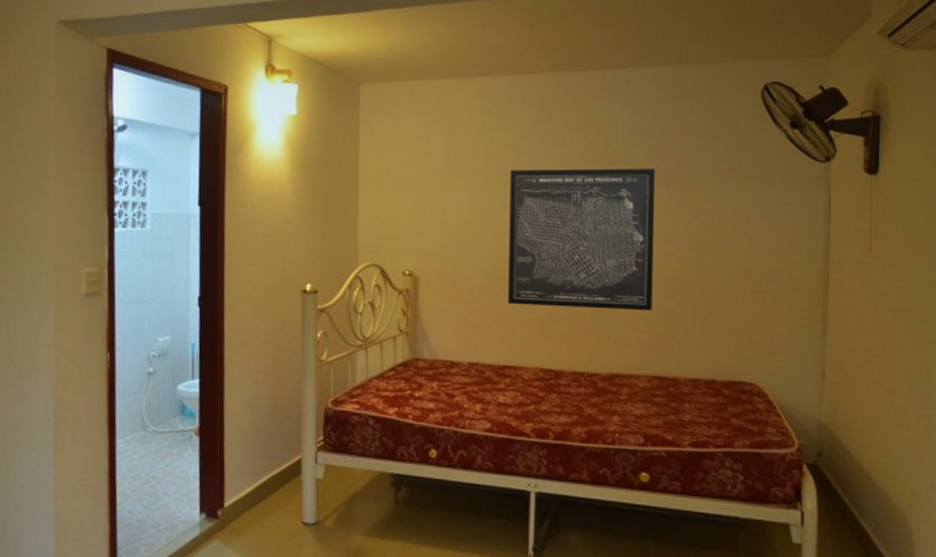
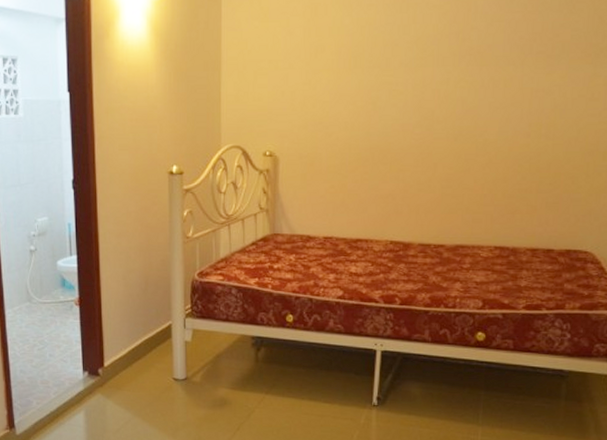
wall art: present [507,169,656,311] -> none [362,45,513,186]

